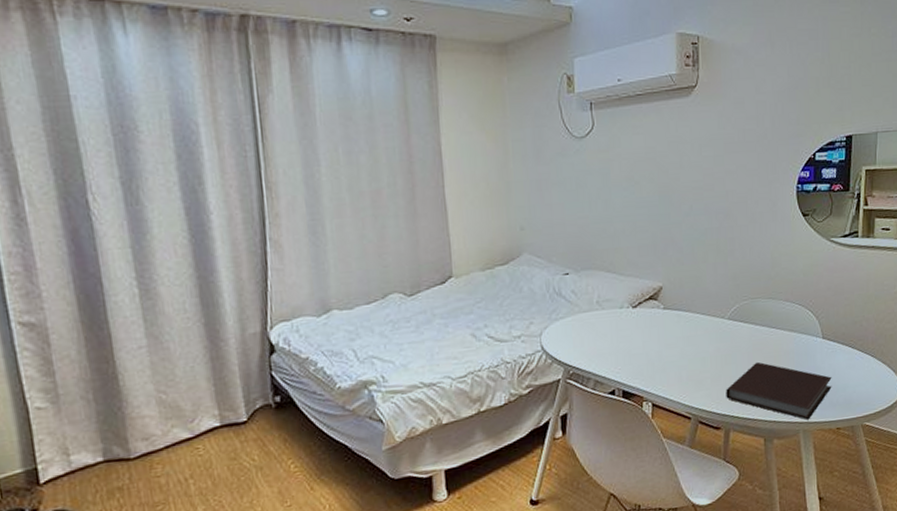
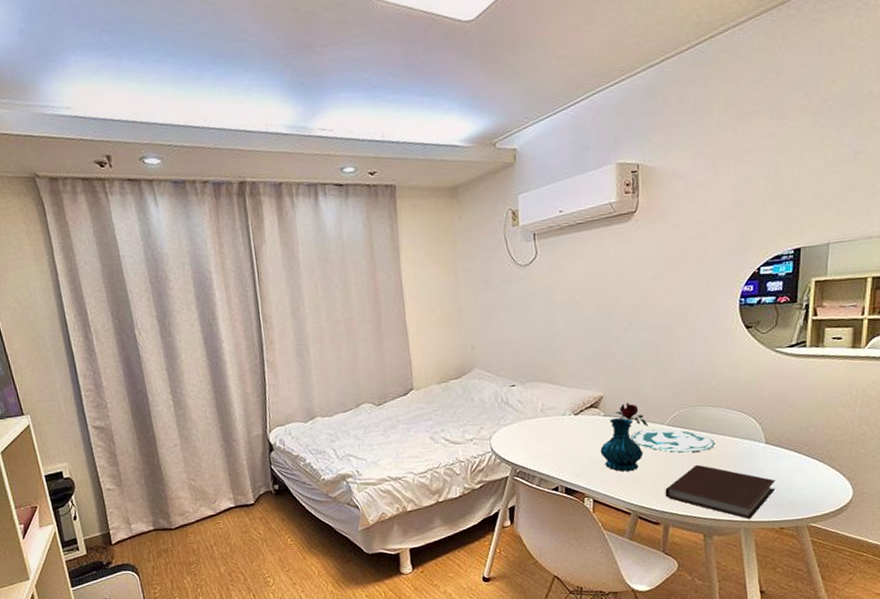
vase: none [659,293,710,372] -> present [600,402,649,472]
plate: none [691,322,774,349] -> present [630,428,715,453]

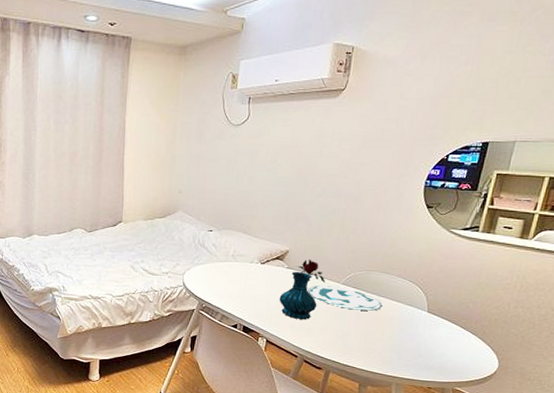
notebook: present [665,464,776,519] -> none [330,322,431,376]

